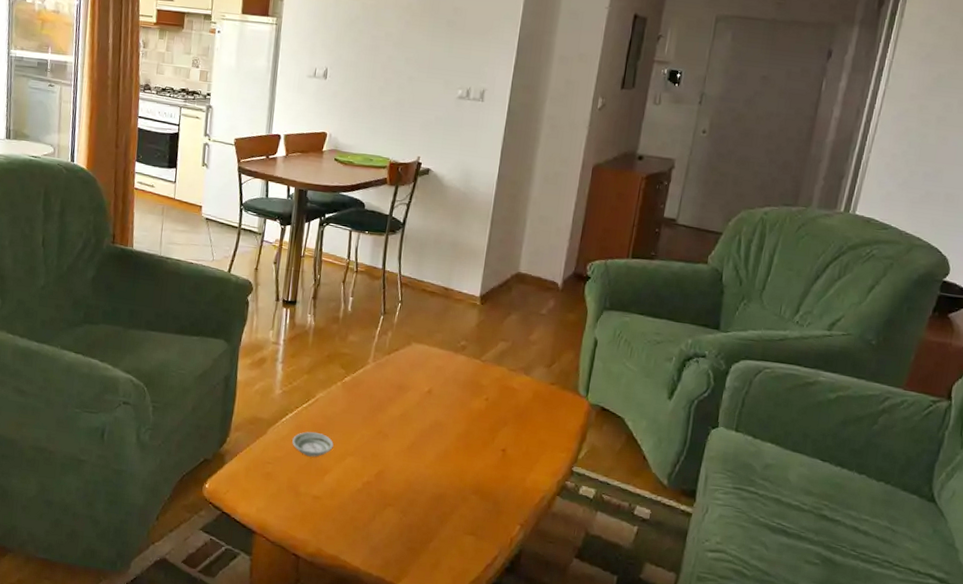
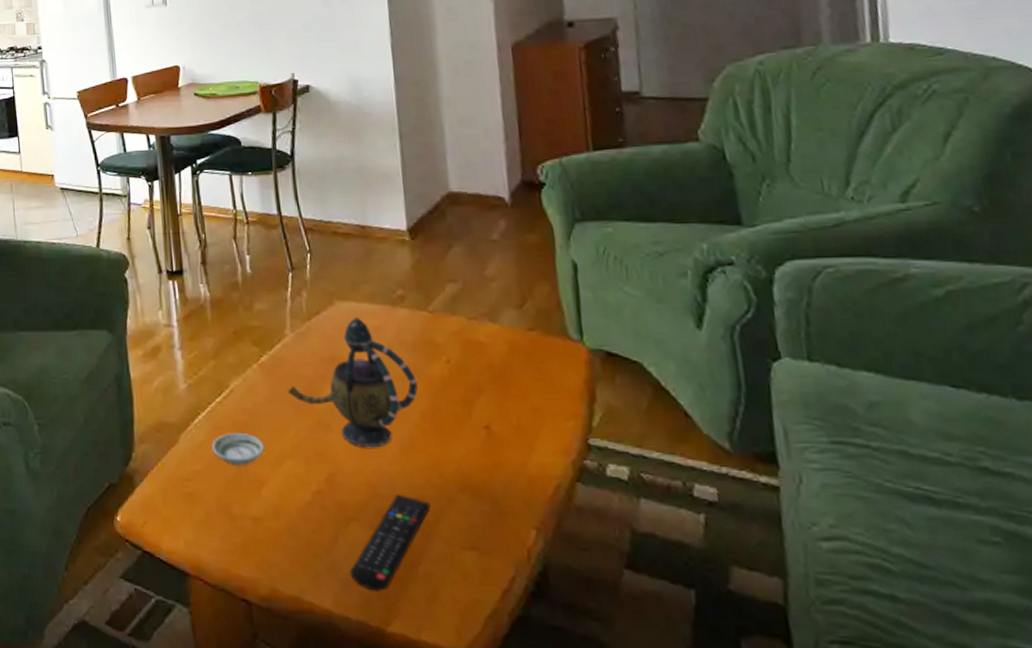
teapot: none [360,357,461,456] -> present [288,316,418,448]
remote control: none [379,490,449,557] -> present [350,494,431,591]

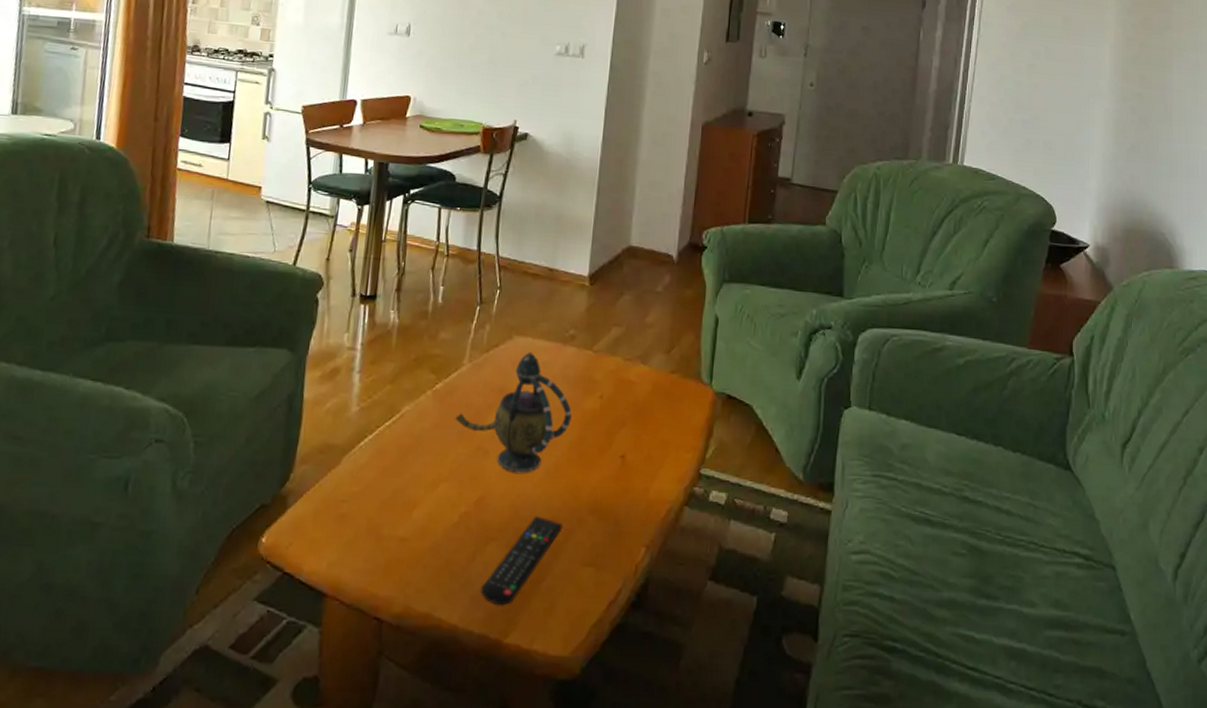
saucer: present [212,433,264,466] -> none [372,456,424,488]

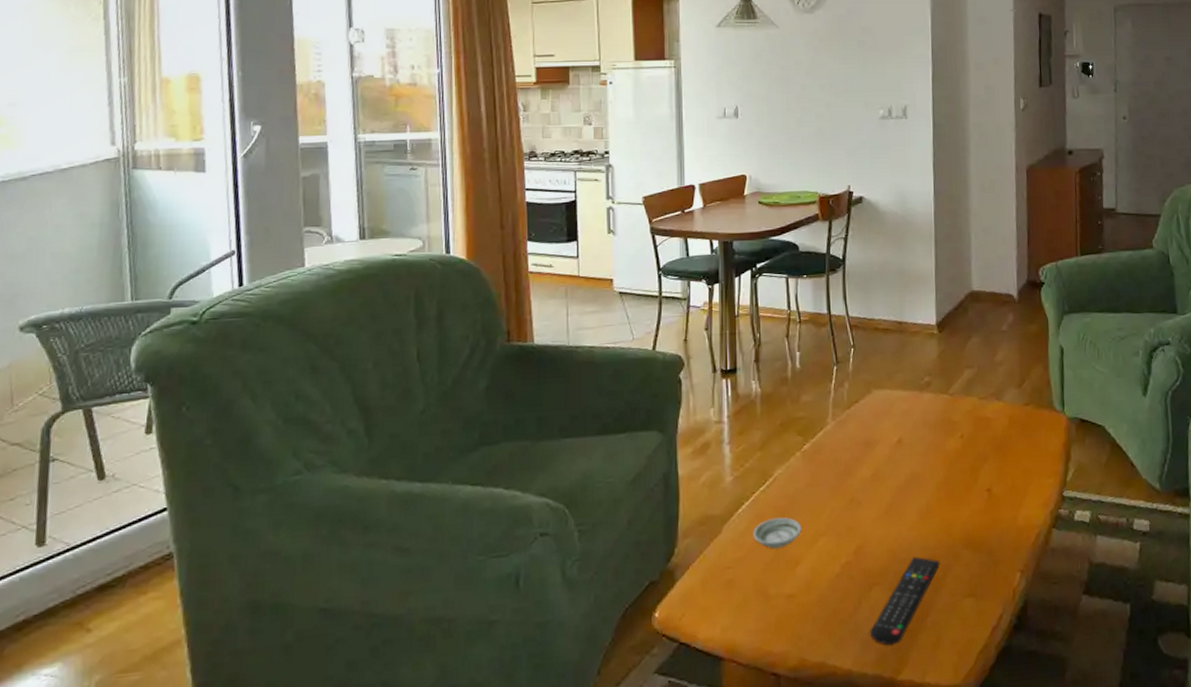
saucer: none [372,456,424,488] -> present [753,517,801,549]
teapot: present [455,351,572,473] -> none [826,402,936,519]

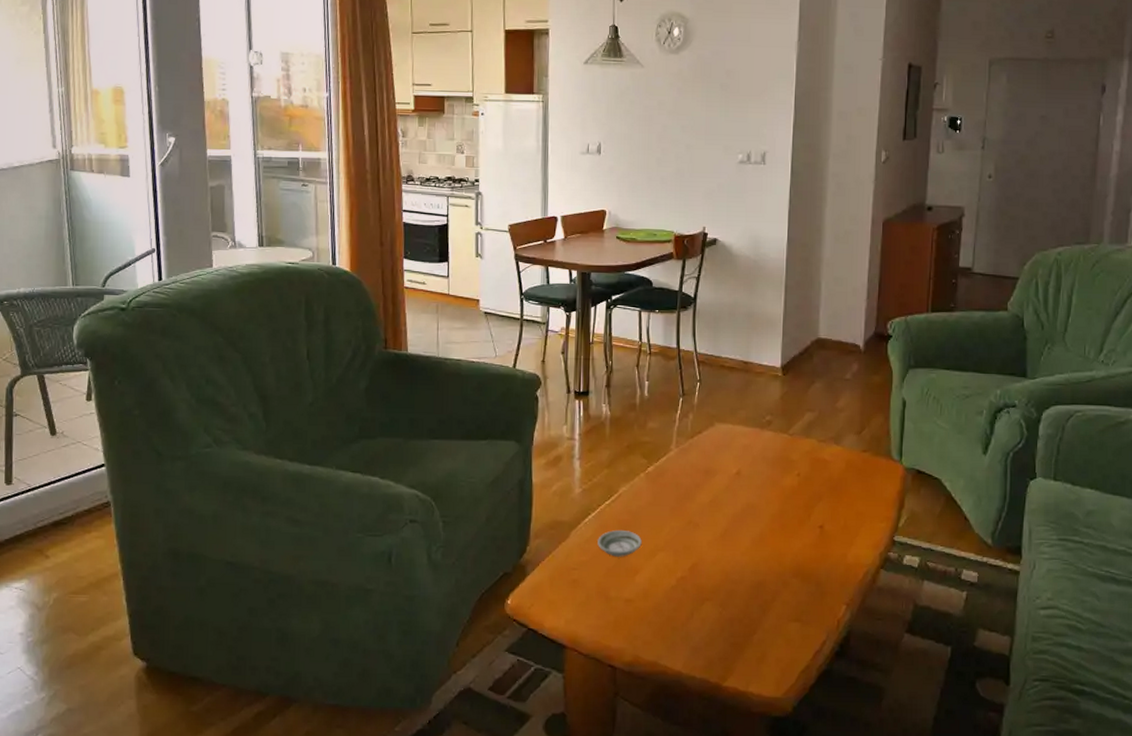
remote control: present [870,556,940,646] -> none [700,579,769,655]

